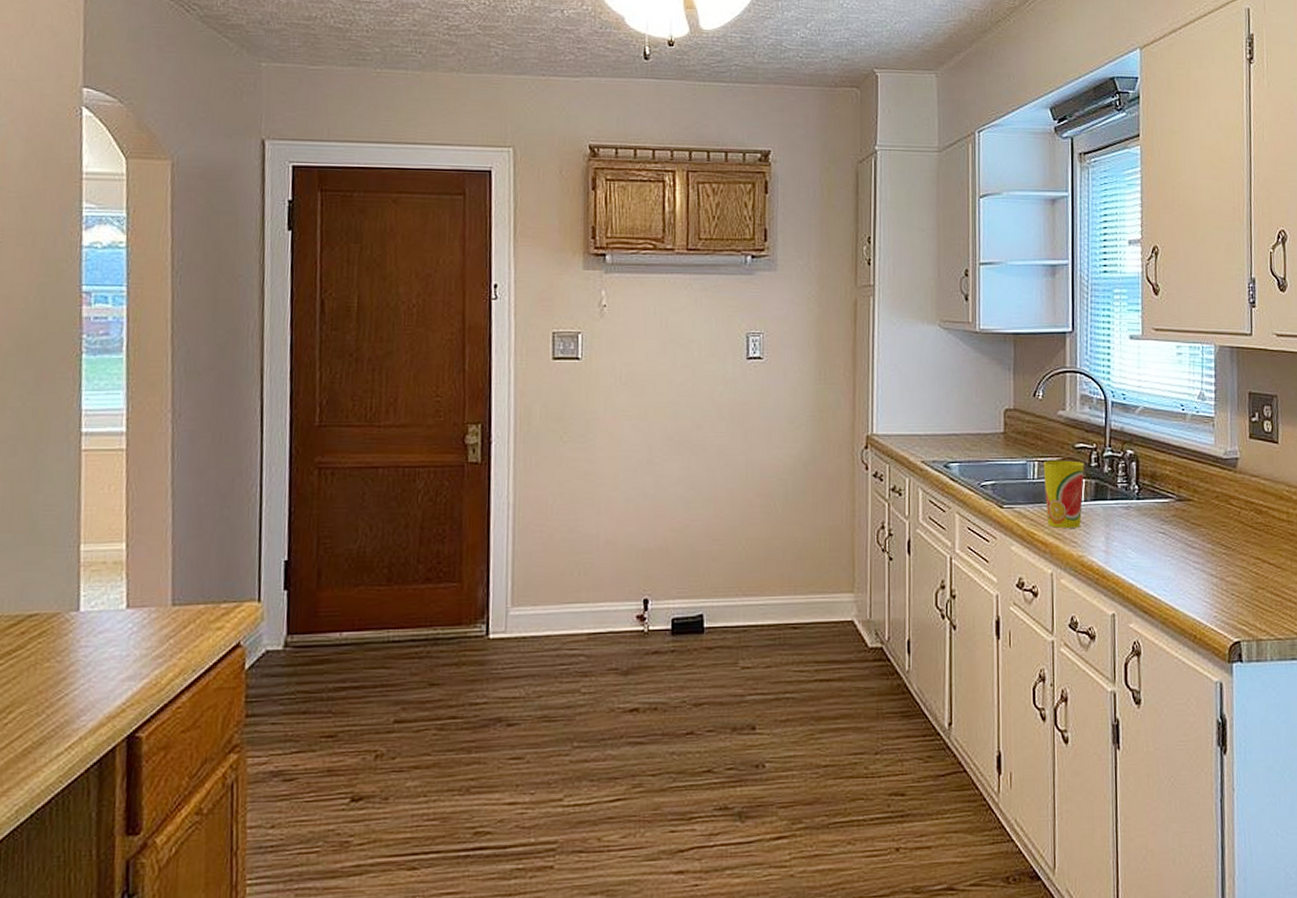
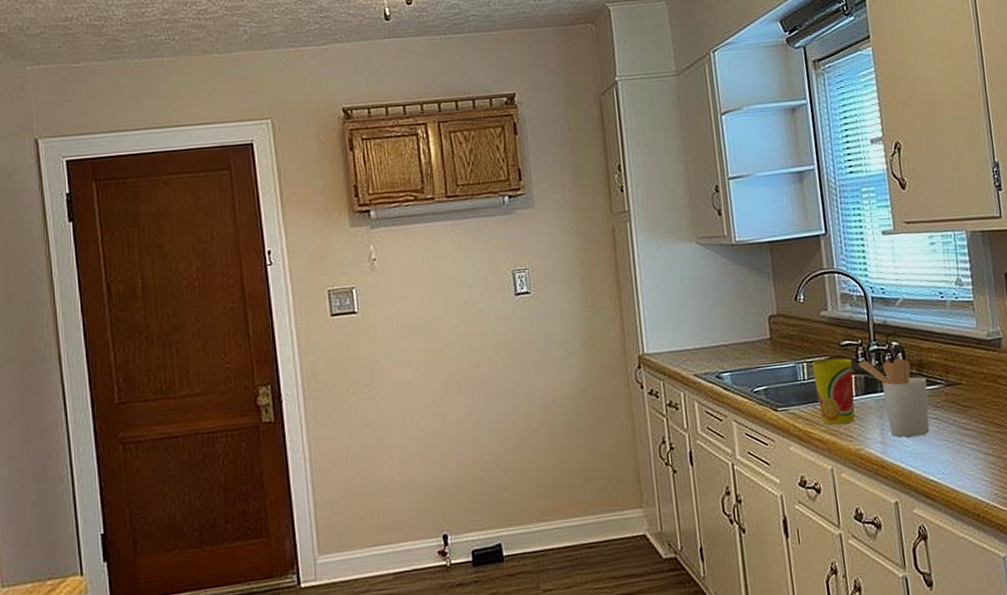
utensil holder: none [1089,466,1158,550] -> present [857,358,930,438]

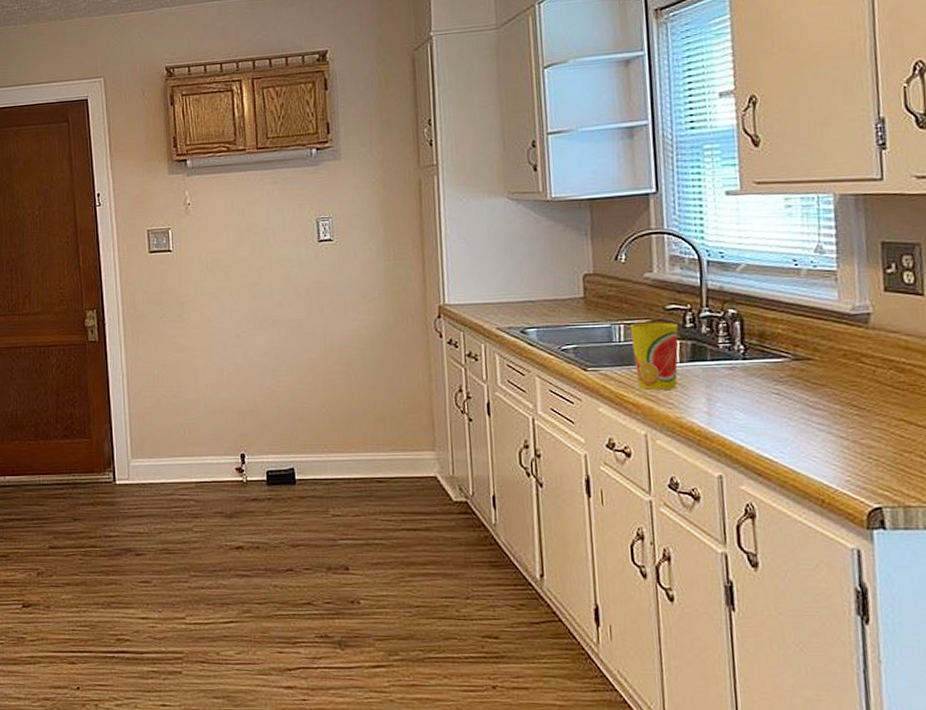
utensil holder: present [857,358,930,438] -> none [684,326,769,411]

